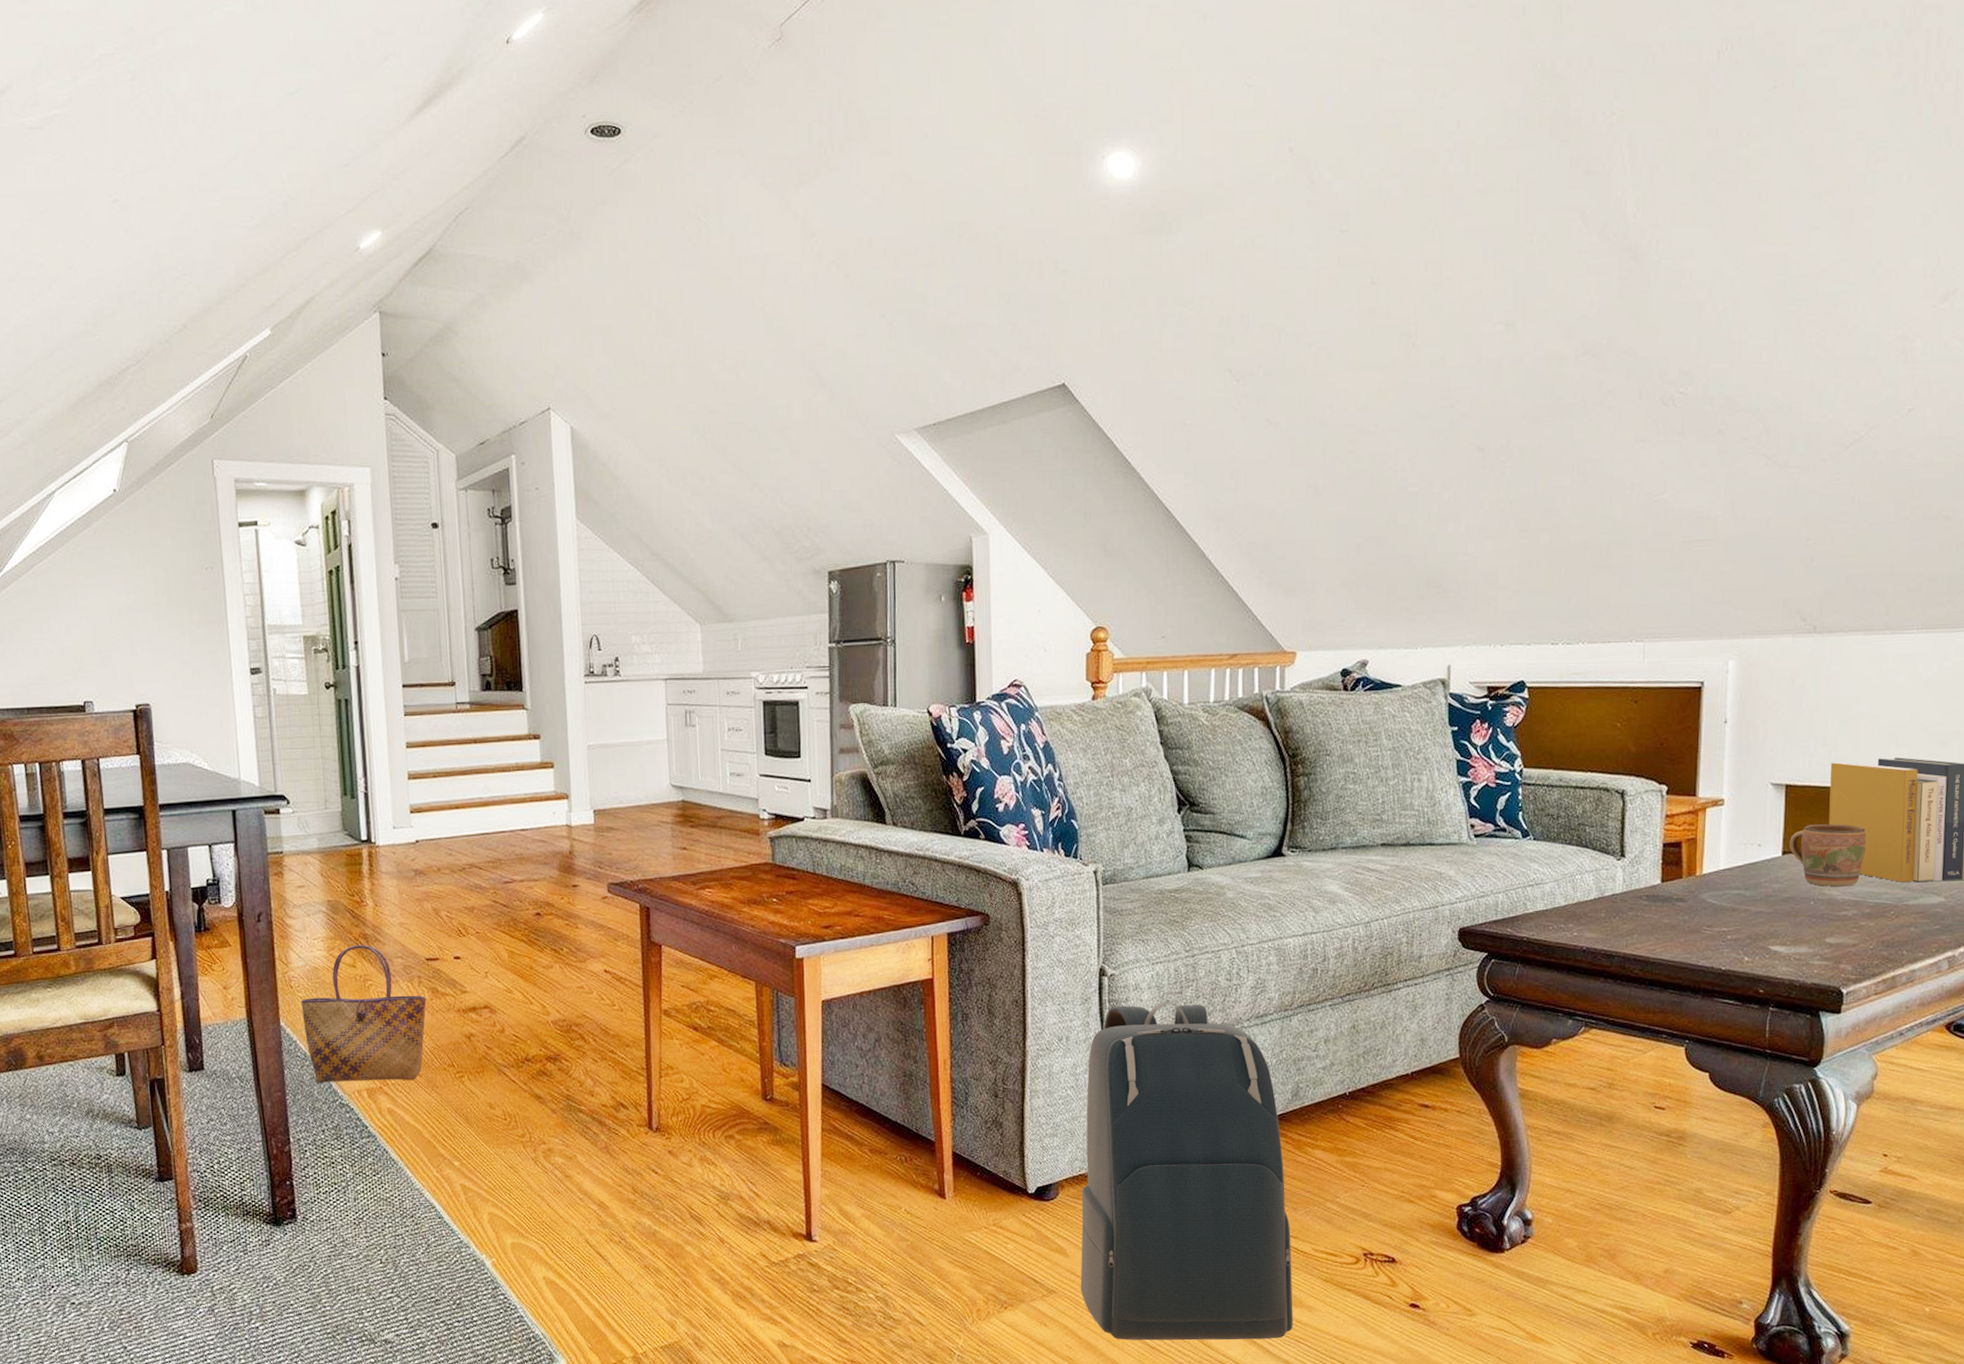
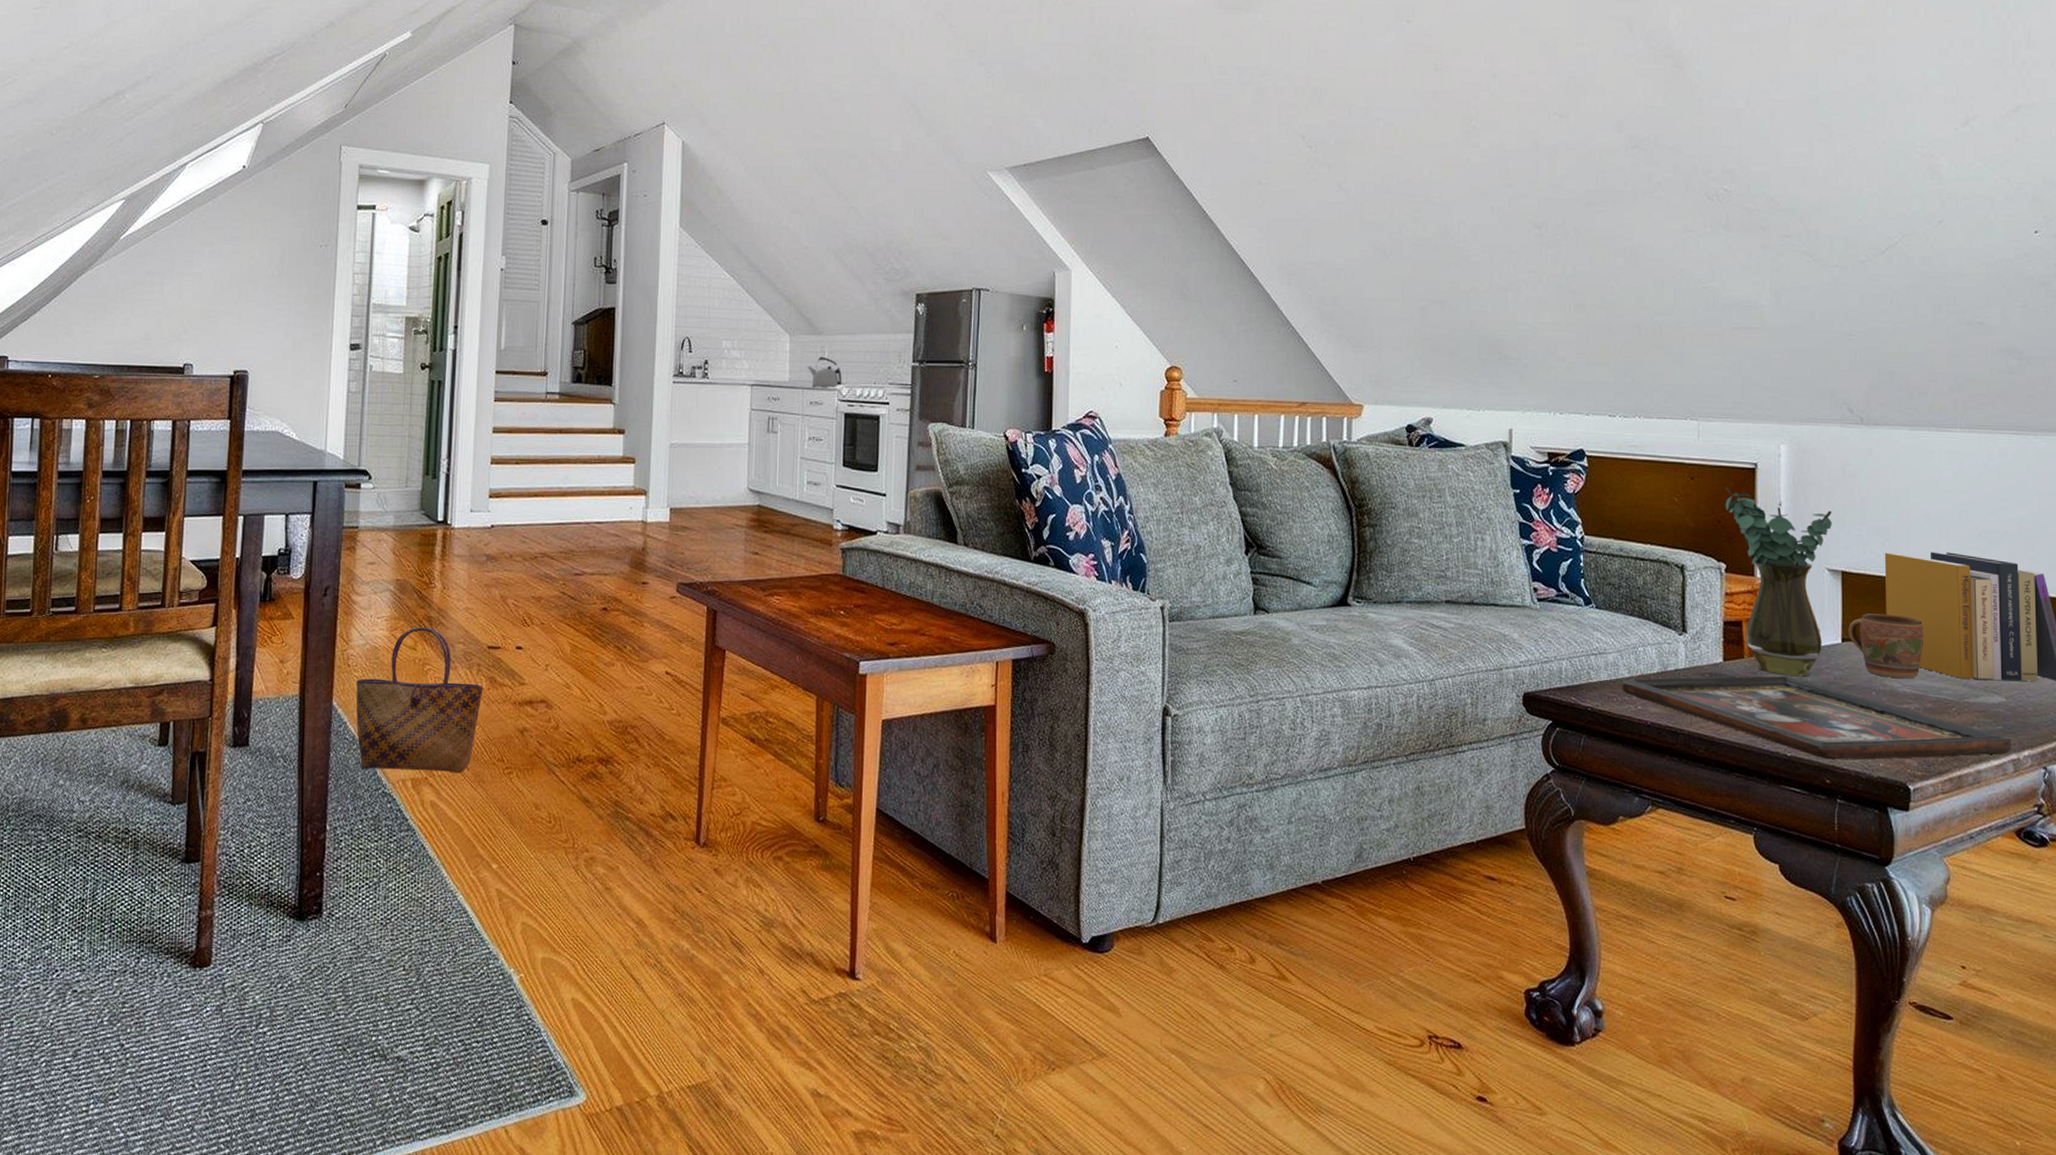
kettle: none [720,644,758,678] -> present [807,356,842,389]
backpack: present [1080,1001,1293,1341] -> none [1132,747,1355,1126]
decorative tray: none [1558,893,1948,970] -> present [1622,676,2011,760]
vase: none [1669,707,1779,893] -> present [1725,486,1832,677]

